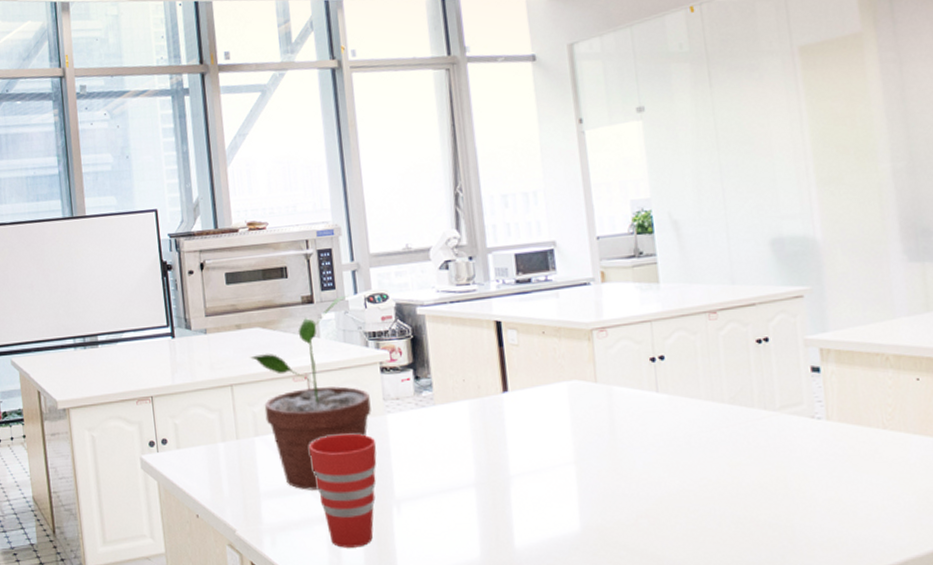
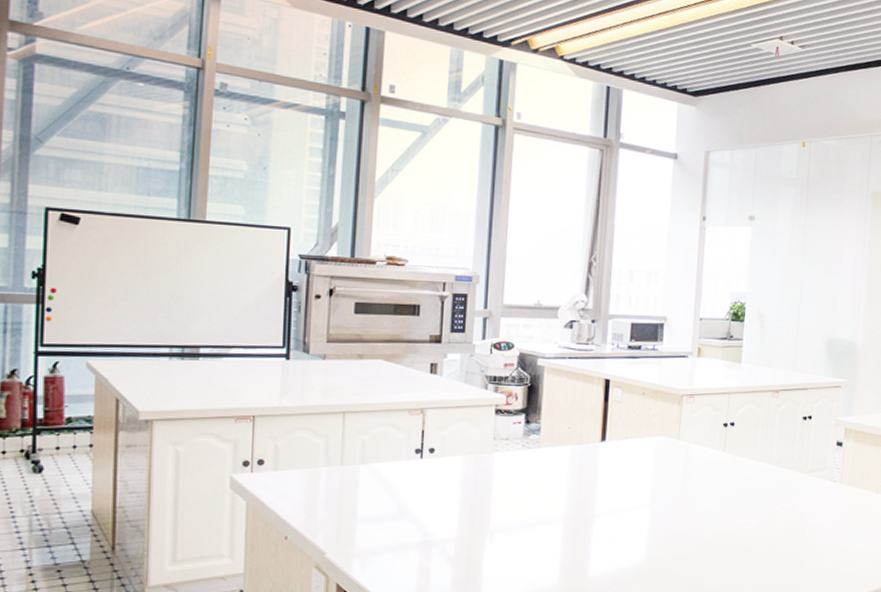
potted plant: present [250,296,372,490] -> none [368,340,481,518]
cup: present [309,433,377,548] -> none [414,467,480,572]

